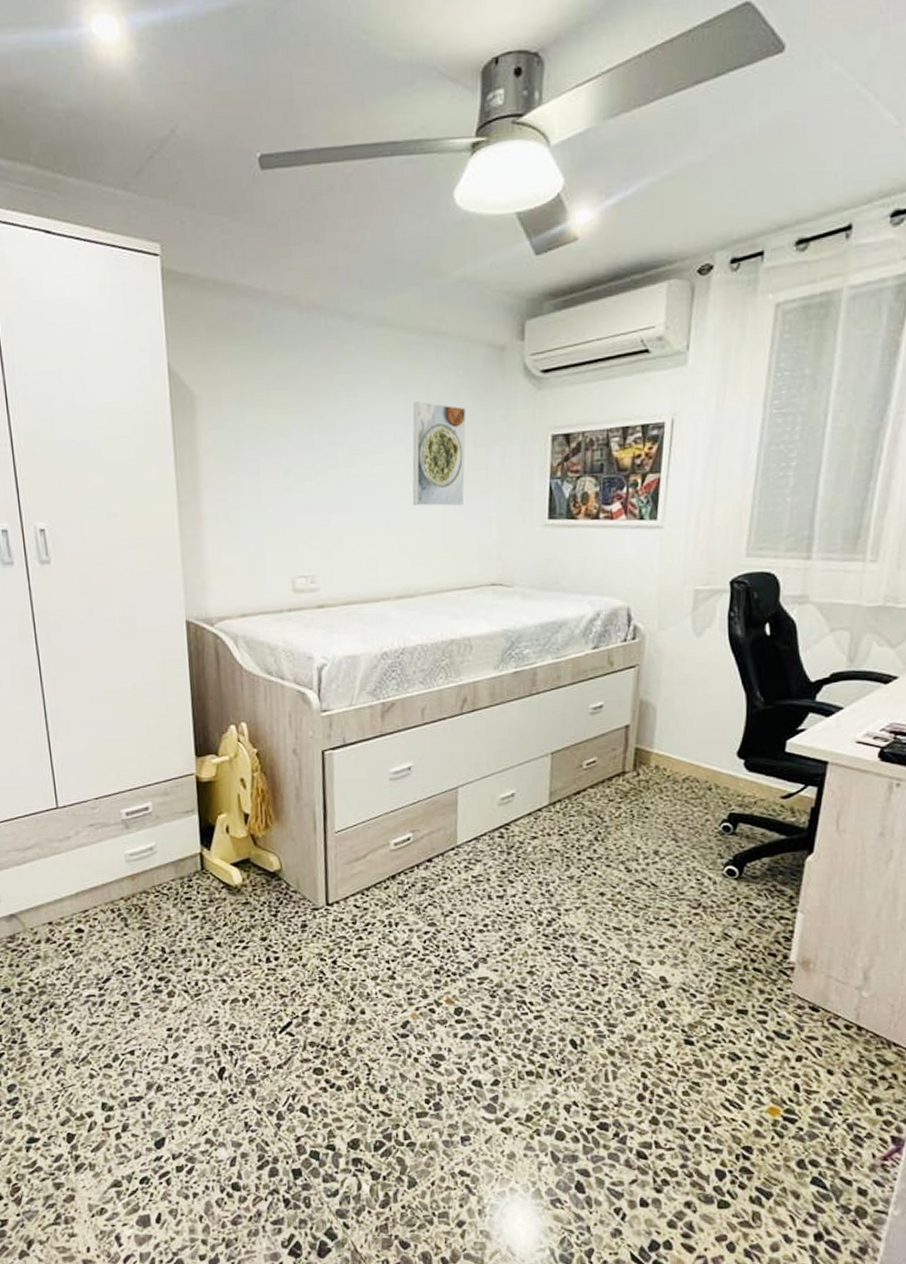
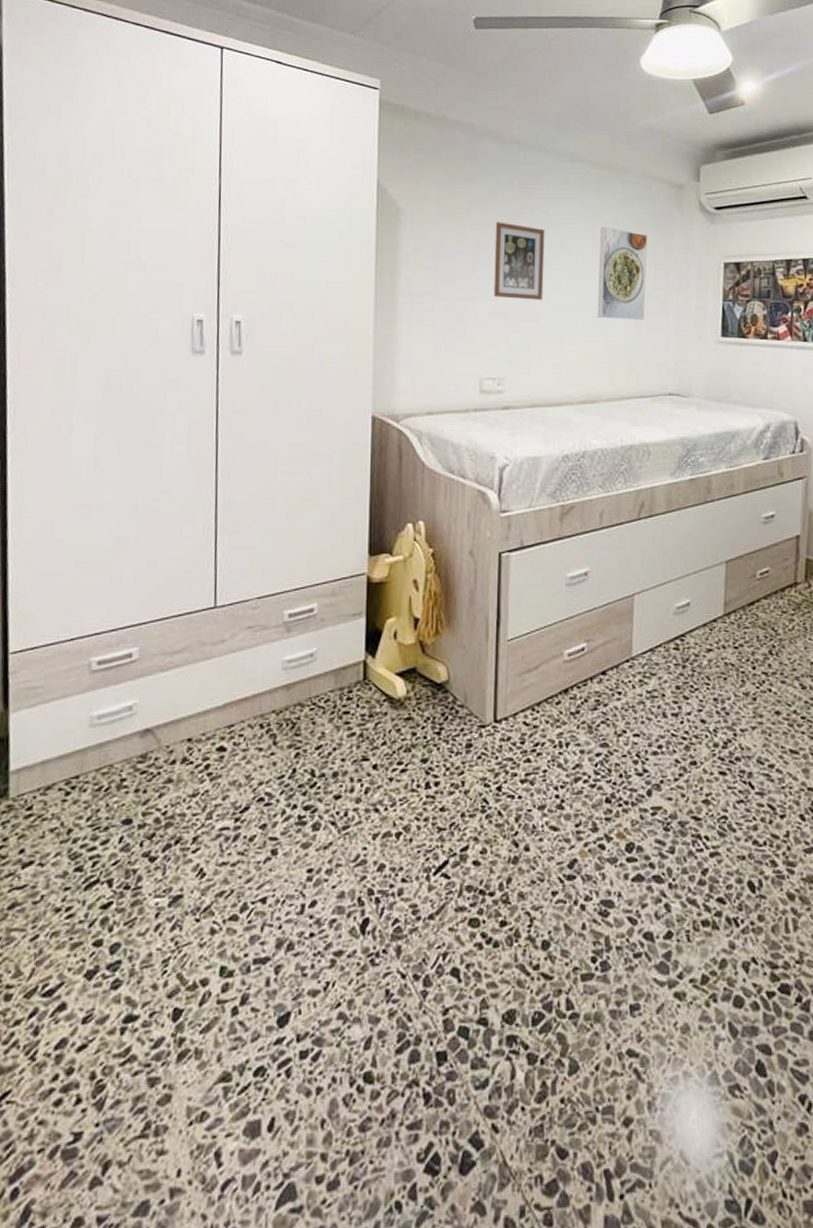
picture frame: none [298,403,354,490] -> present [494,222,545,300]

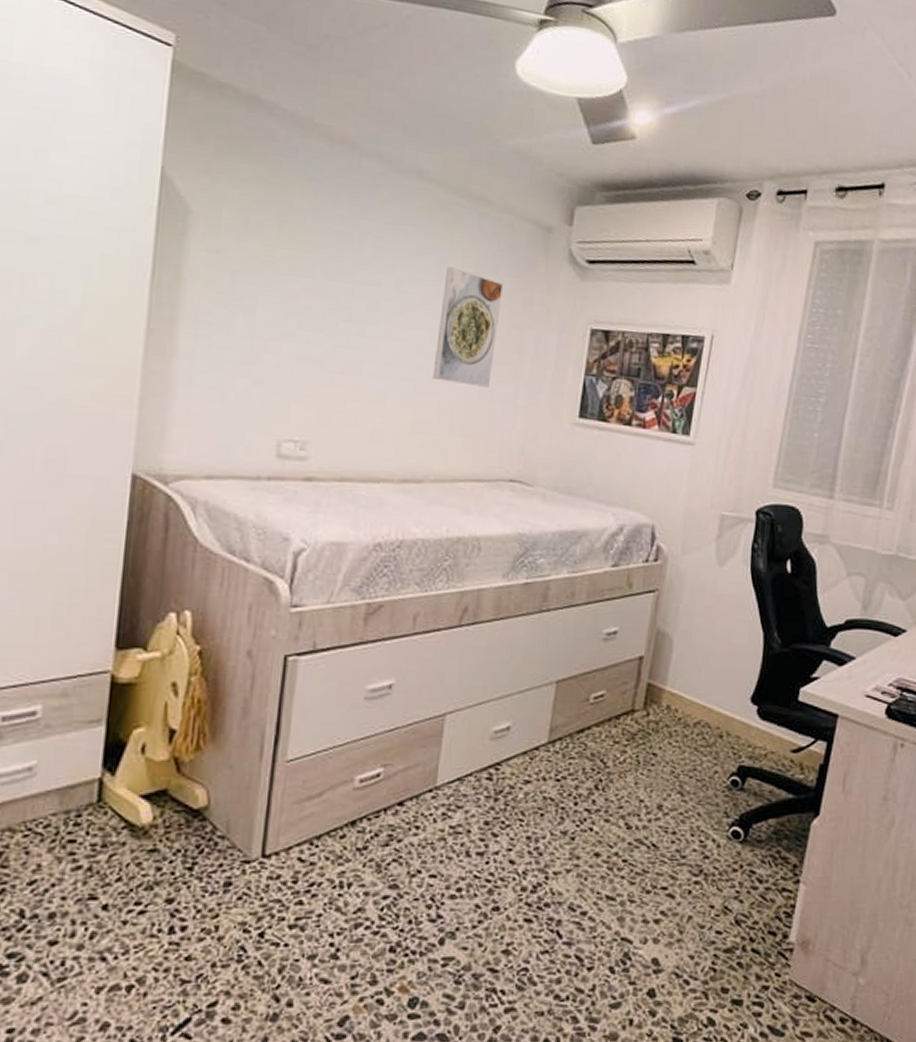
picture frame: present [494,222,545,300] -> none [305,243,377,349]

